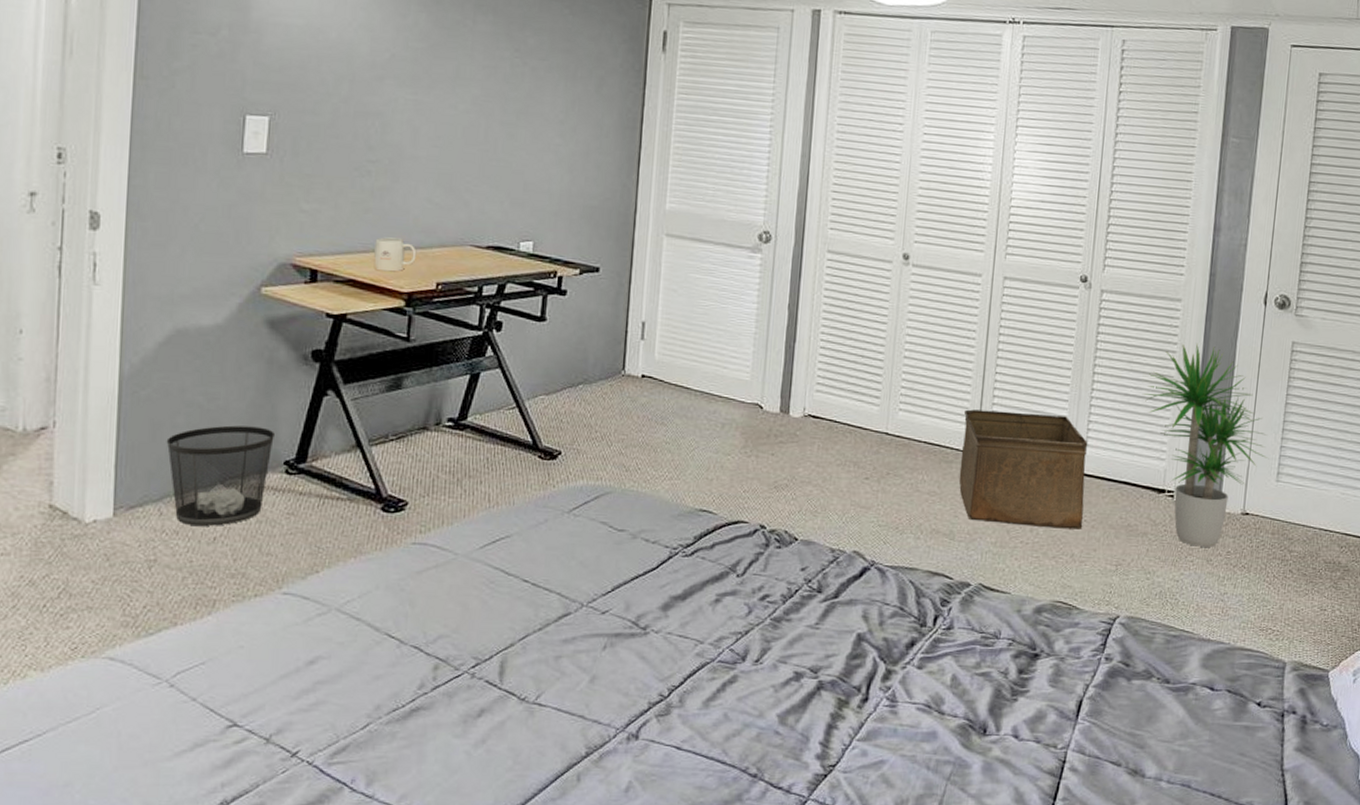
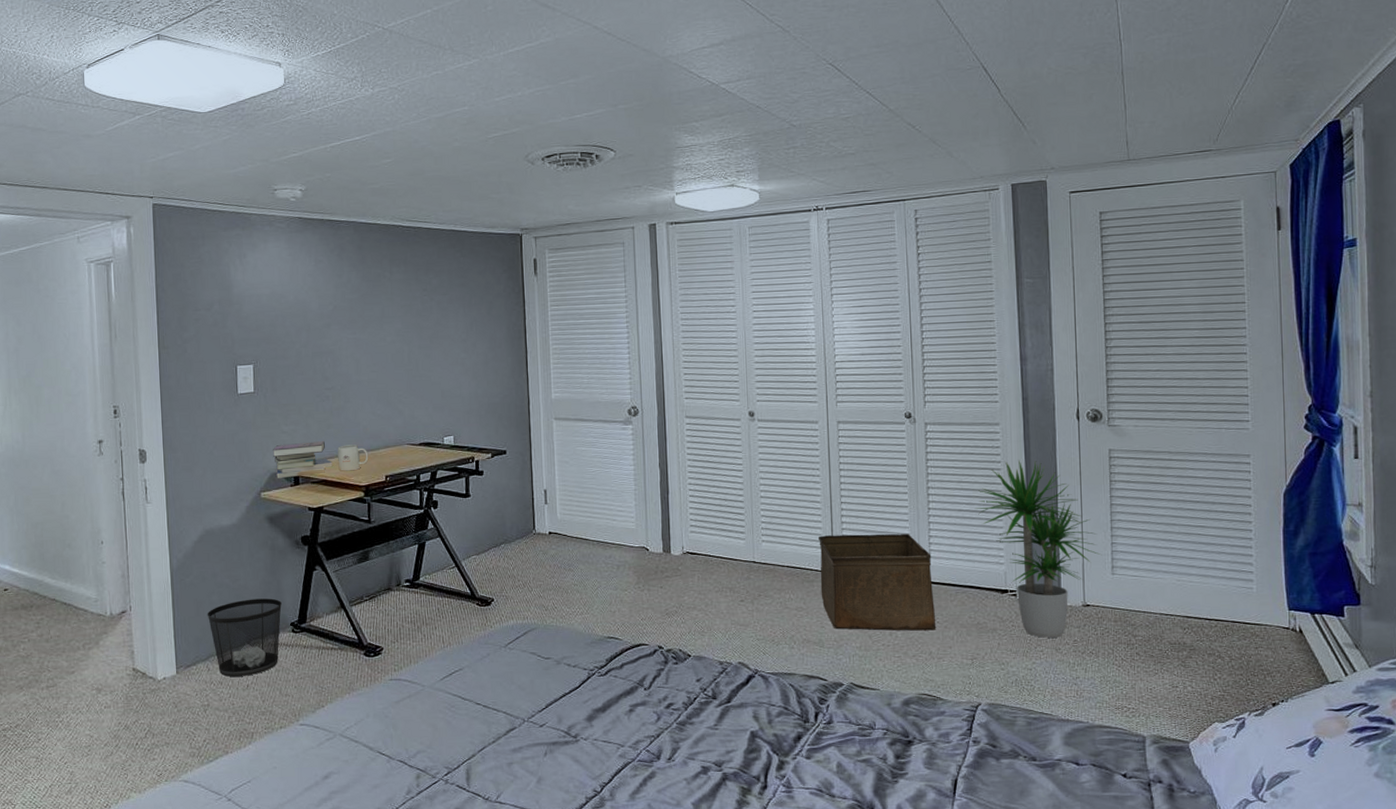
books: none [284,227,366,272] -> present [273,441,333,478]

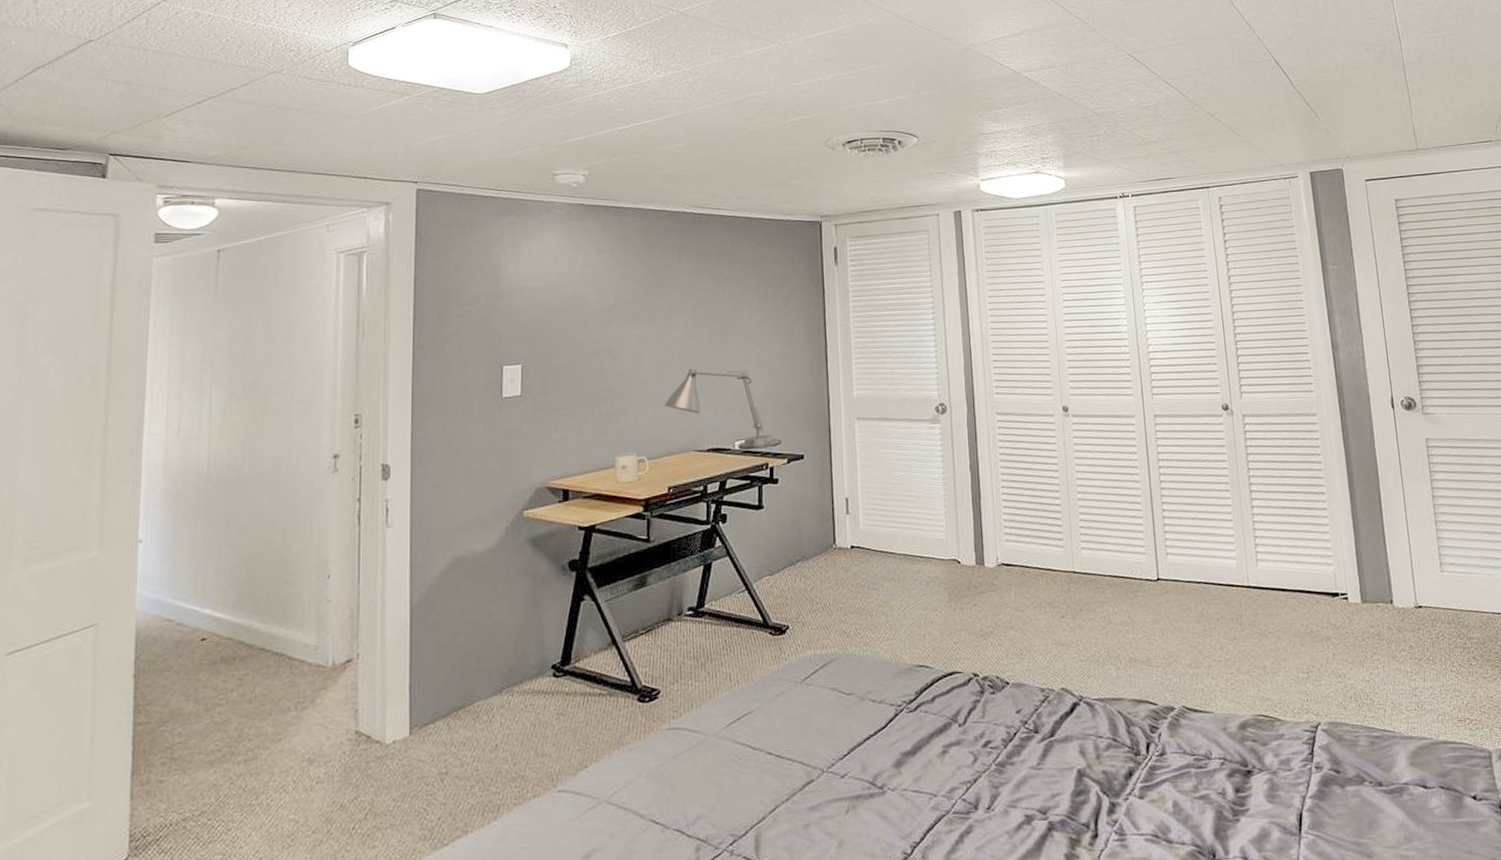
waste bin: present [207,598,282,677] -> none [451,636,542,736]
books: present [273,441,333,478] -> none [540,449,608,494]
desk lamp: none [380,370,486,445] -> present [664,368,781,451]
storage bin: present [819,534,937,631] -> none [1141,535,1269,645]
potted plant: present [976,460,1101,638] -> none [1299,452,1428,645]

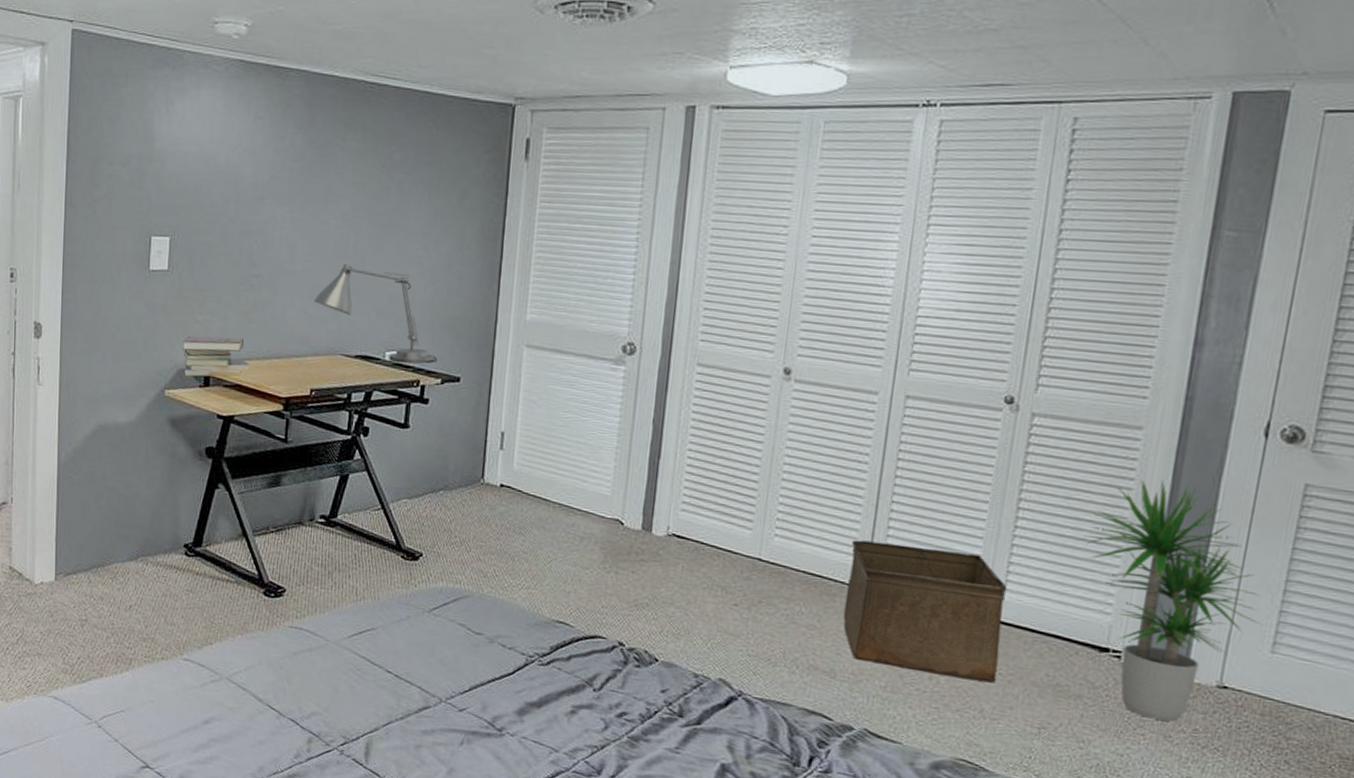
books: none [540,449,608,494] -> present [183,336,250,377]
mug: present [614,452,650,485] -> none [256,346,293,379]
storage bin: none [1141,535,1269,645] -> present [843,540,1008,683]
potted plant: none [1299,452,1428,645] -> present [1084,480,1260,722]

